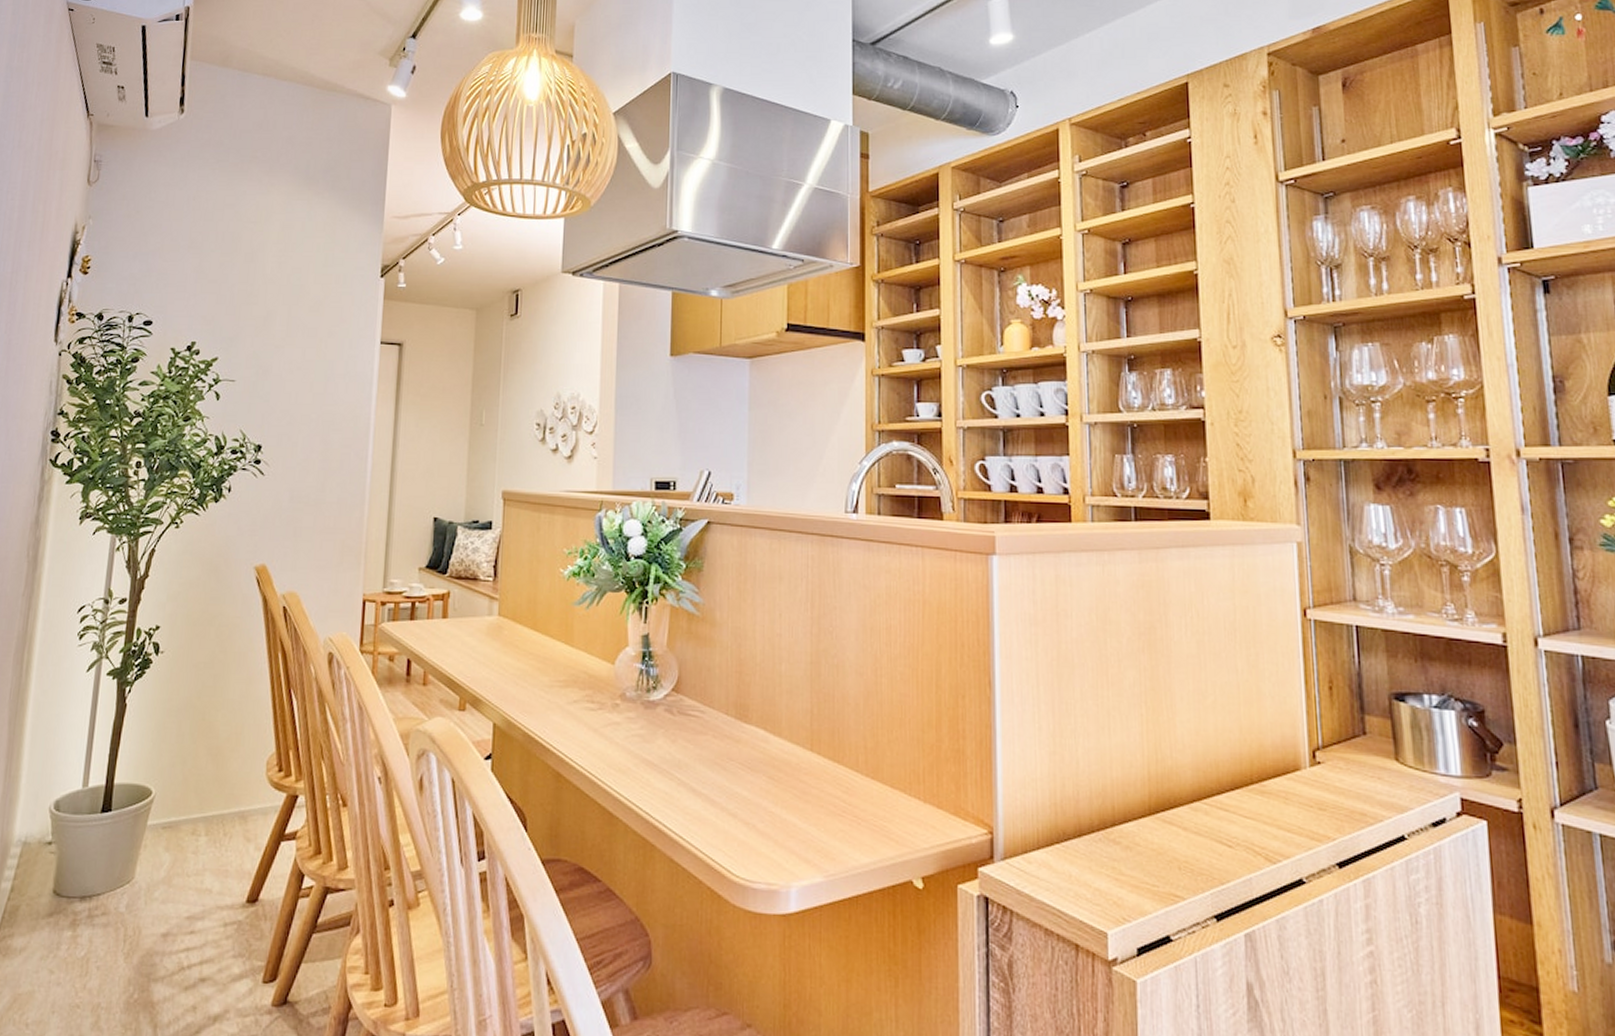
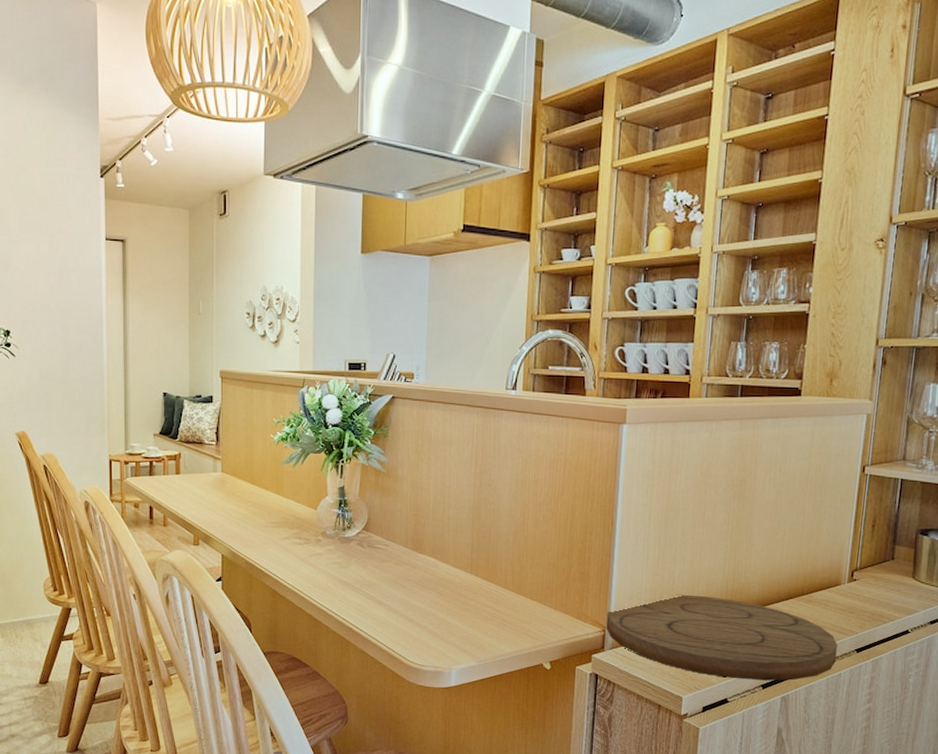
cutting board: none [993,781,1312,910] -> present [606,594,838,681]

